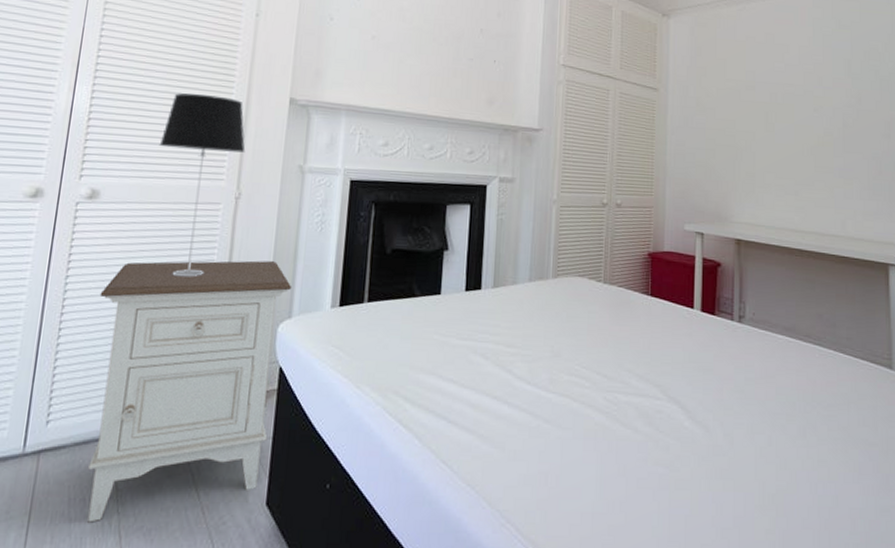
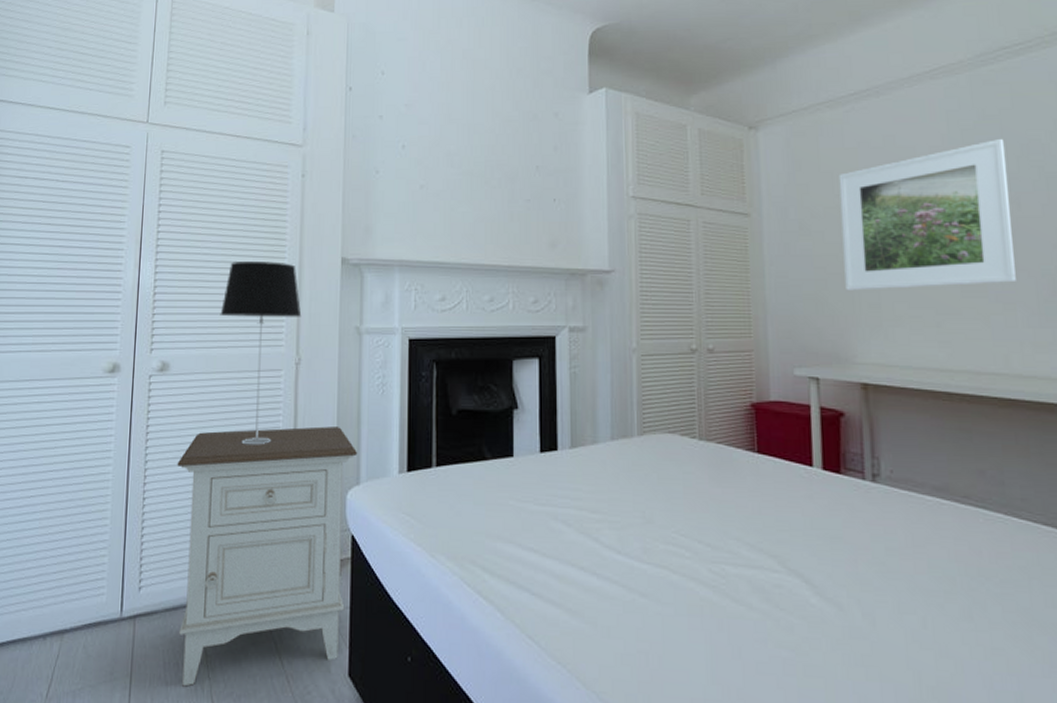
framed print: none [729,45,854,162] -> present [838,138,1016,291]

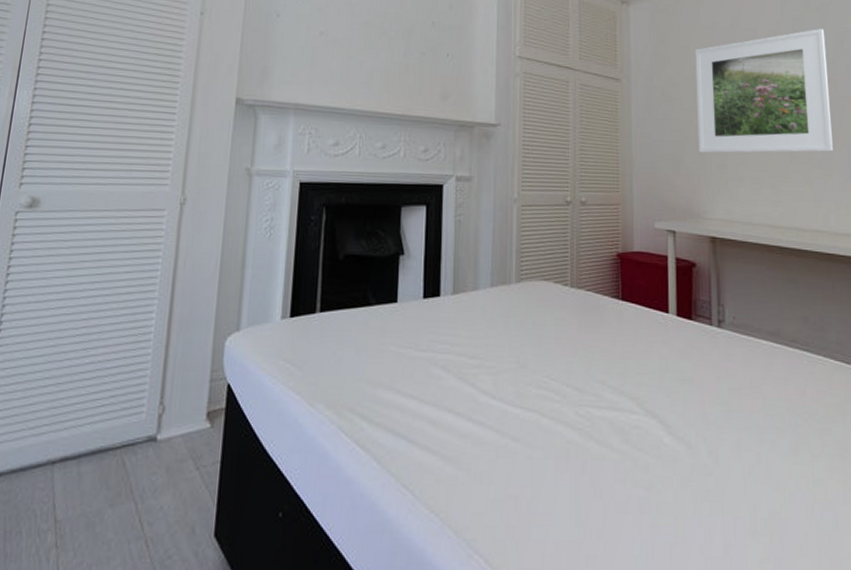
nightstand: present [177,426,357,687] -> none [24,269,239,558]
table lamp: present [220,261,302,445] -> none [101,96,190,289]

